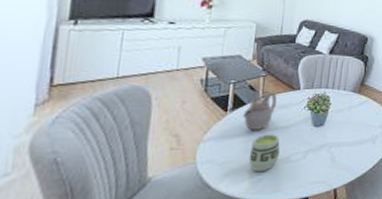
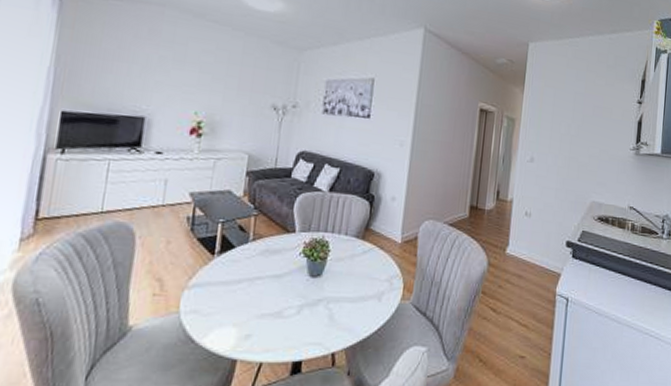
teapot: present [242,92,277,131] -> none [231,234,269,279]
cup: present [248,134,280,172] -> none [236,283,272,328]

